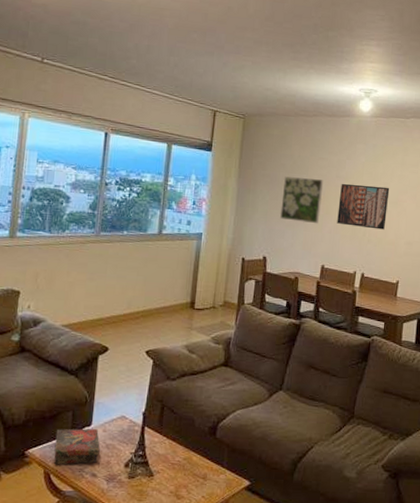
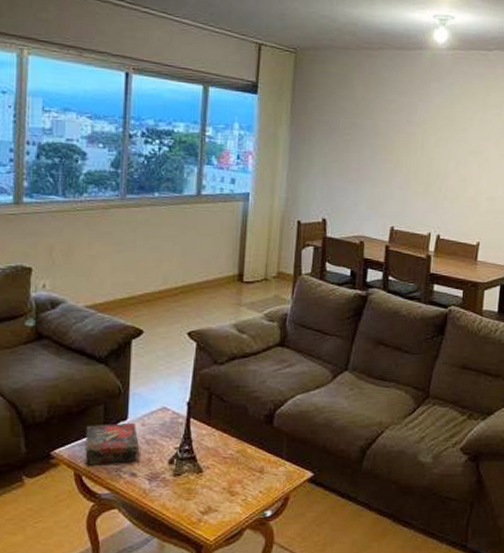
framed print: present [279,176,324,224] -> none [340,123,392,179]
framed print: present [337,183,390,230] -> none [408,130,469,184]

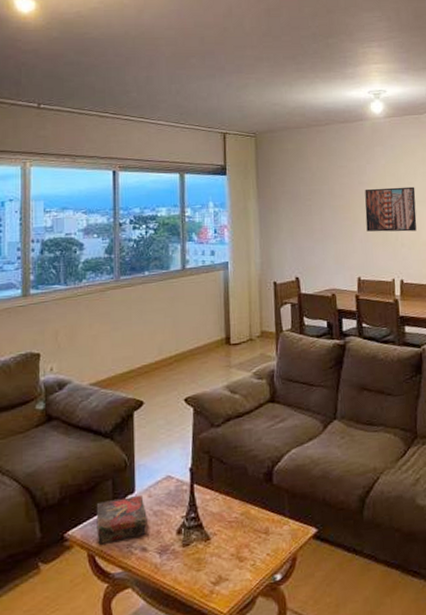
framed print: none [408,130,469,184] -> present [365,186,417,232]

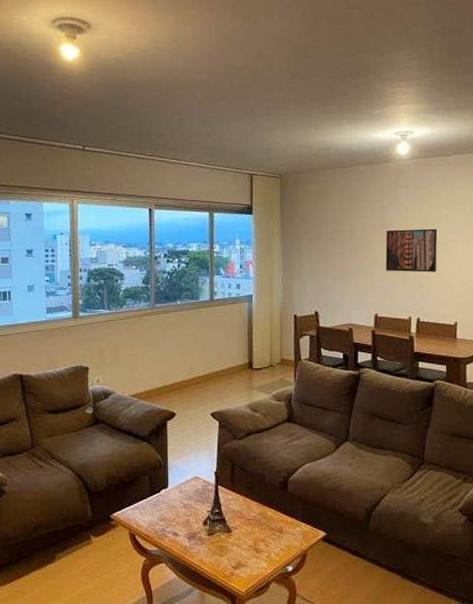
book: present [96,494,147,545] -> none [136,490,178,526]

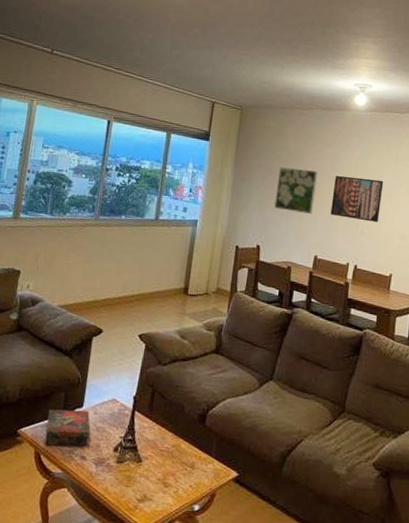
book: none [136,490,178,526] -> present [45,409,90,446]
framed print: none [326,229,369,274] -> present [274,167,318,215]

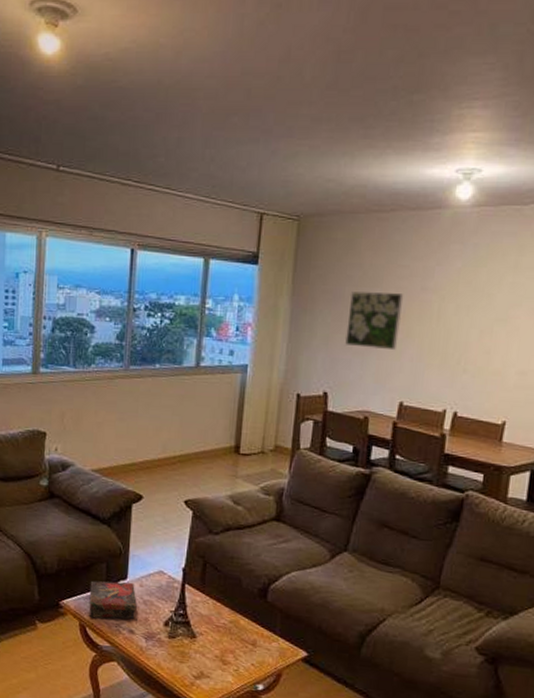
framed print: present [330,175,384,223] -> none [421,297,496,356]

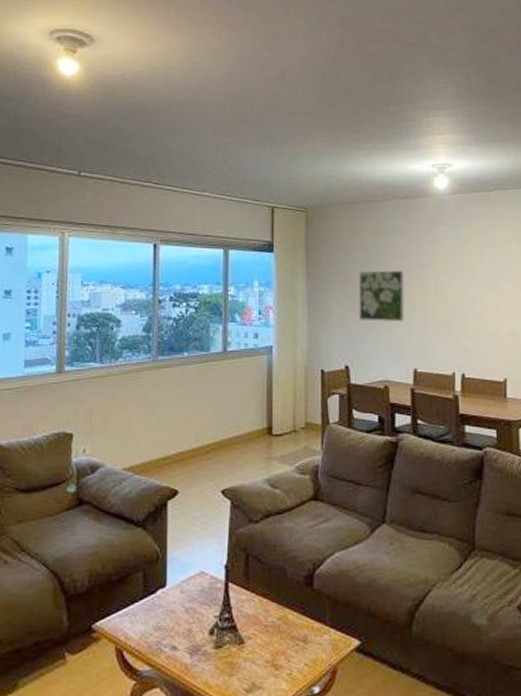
book: present [89,580,137,619] -> none [125,589,178,639]

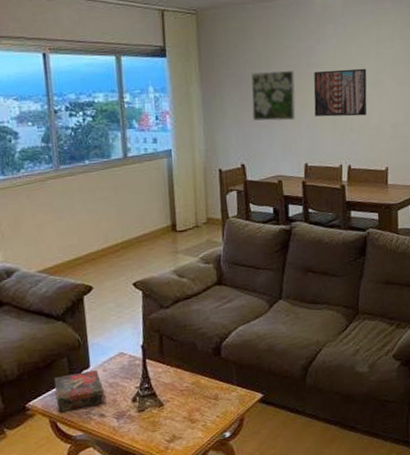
book: none [125,589,178,639] -> present [54,369,104,412]
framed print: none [424,271,482,321] -> present [313,68,367,117]

